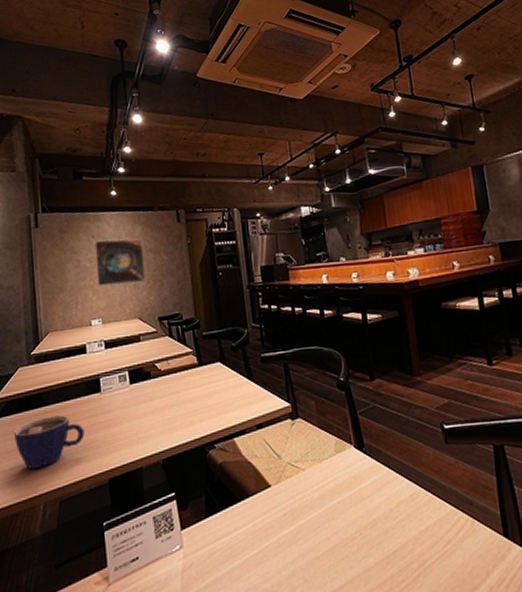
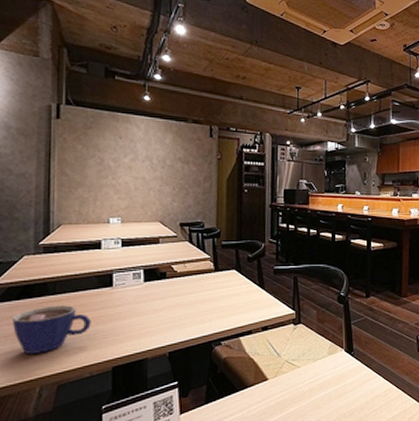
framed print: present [94,238,146,287] -> none [119,142,172,189]

